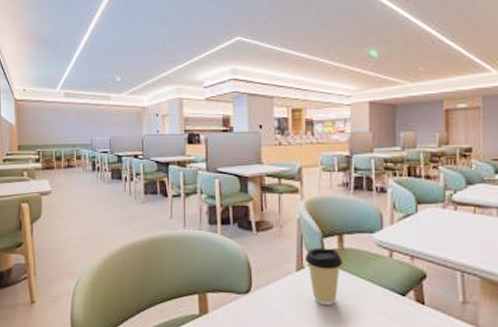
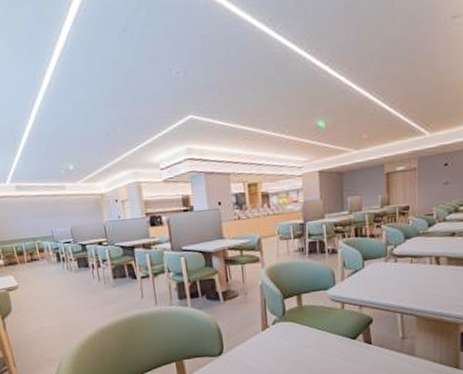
coffee cup: present [304,247,343,306] -> none [268,307,302,357]

